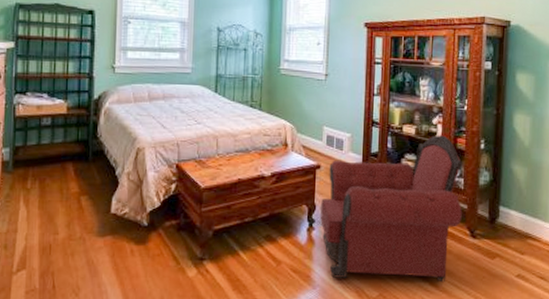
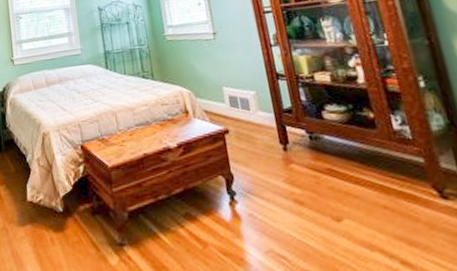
armchair: present [320,135,463,283] -> none [238,78,422,261]

